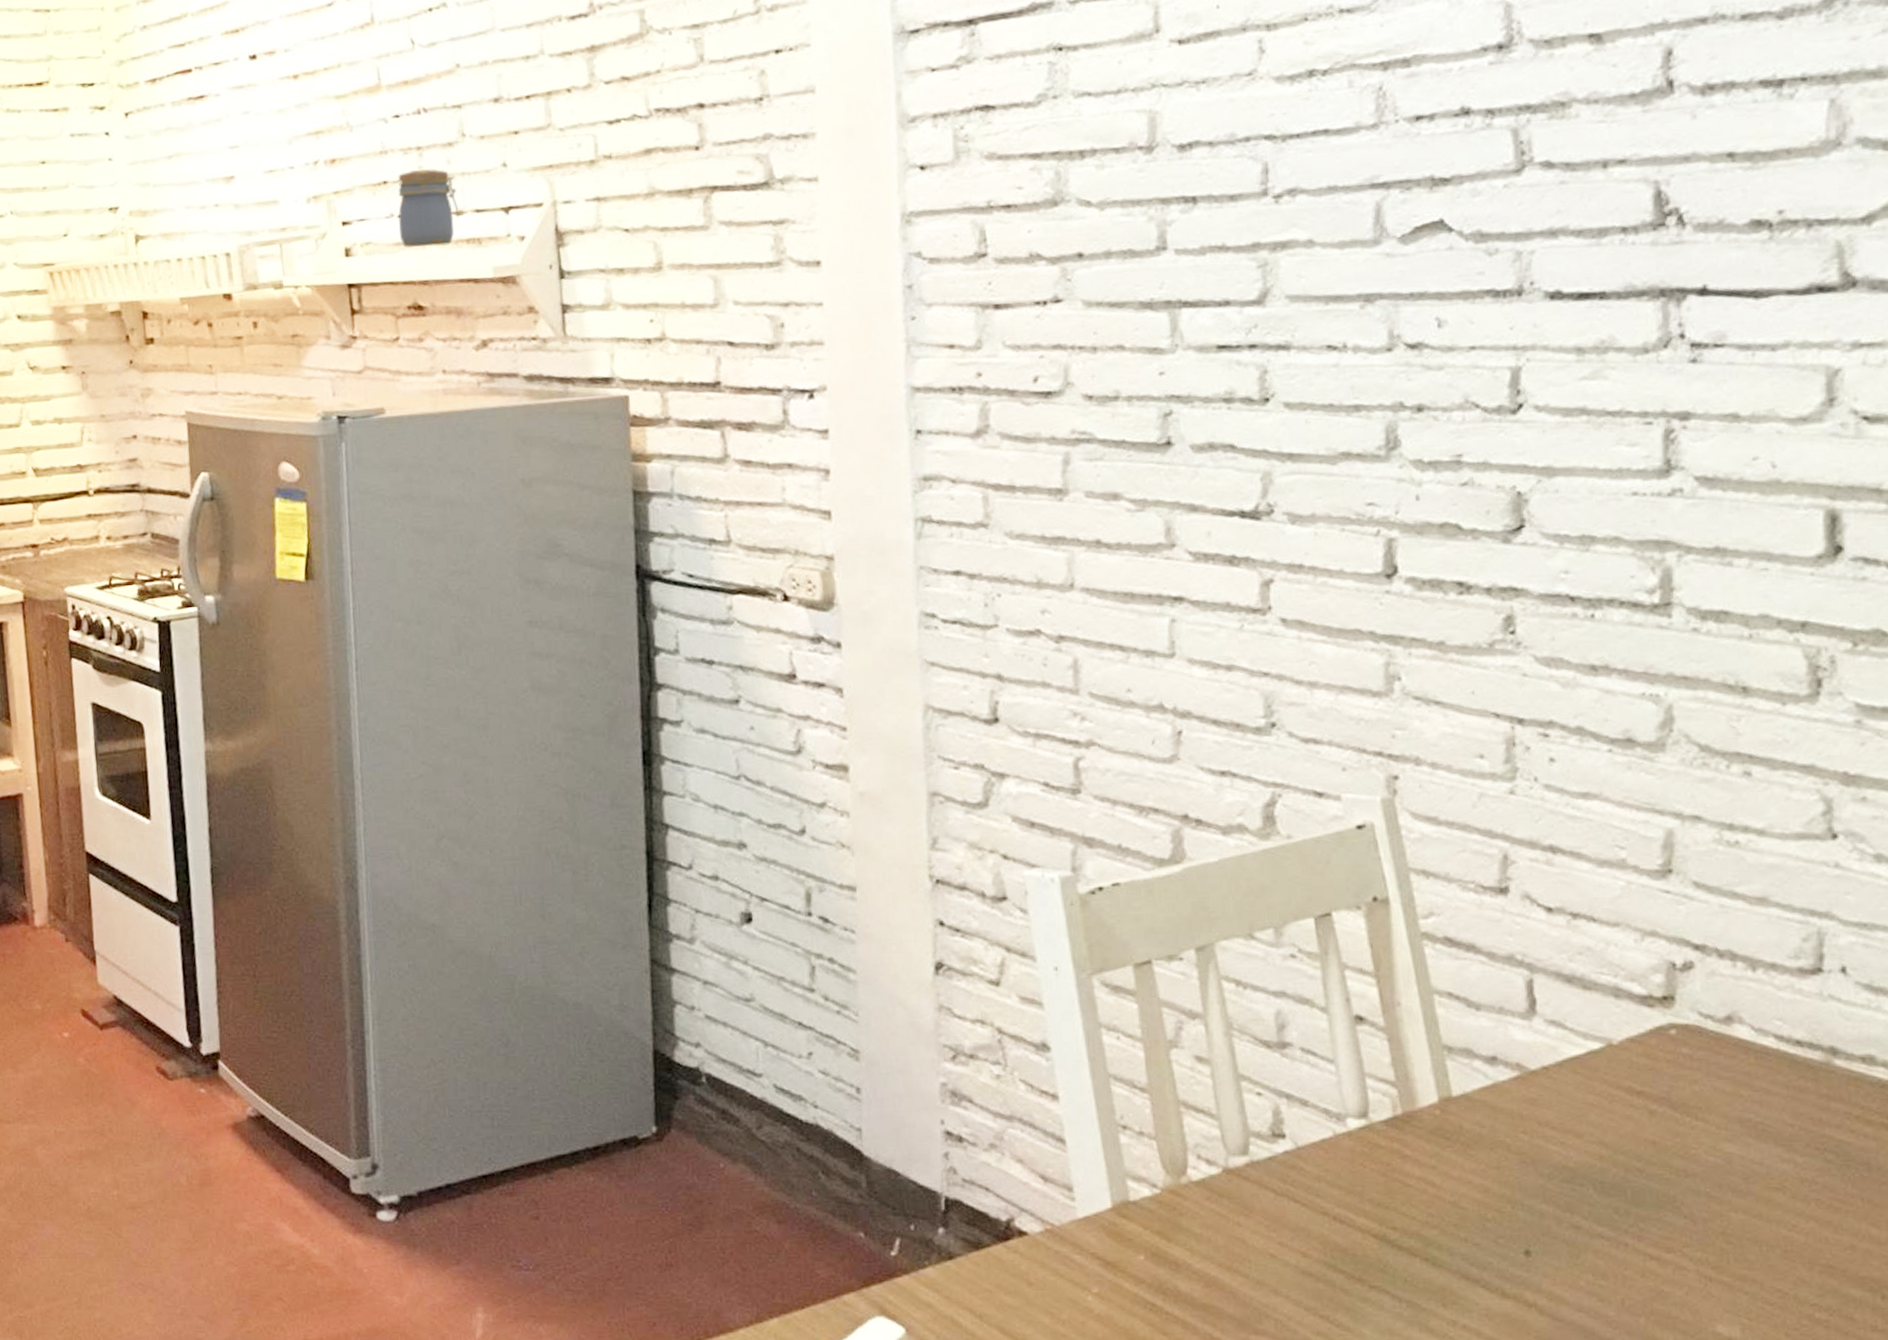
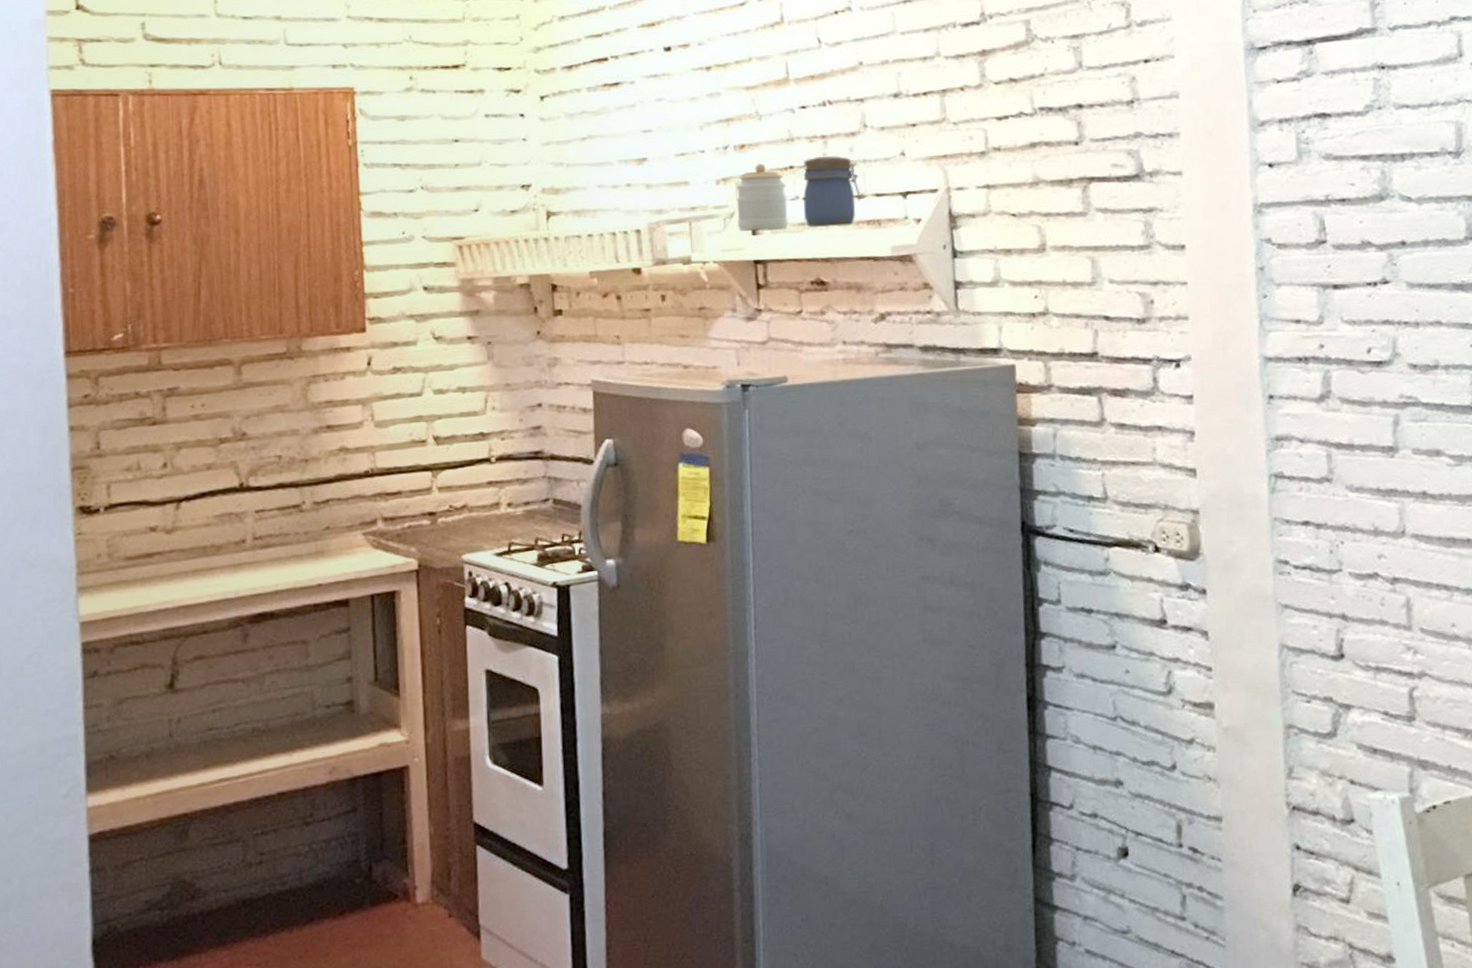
jar: none [327,179,383,253] -> present [736,163,788,232]

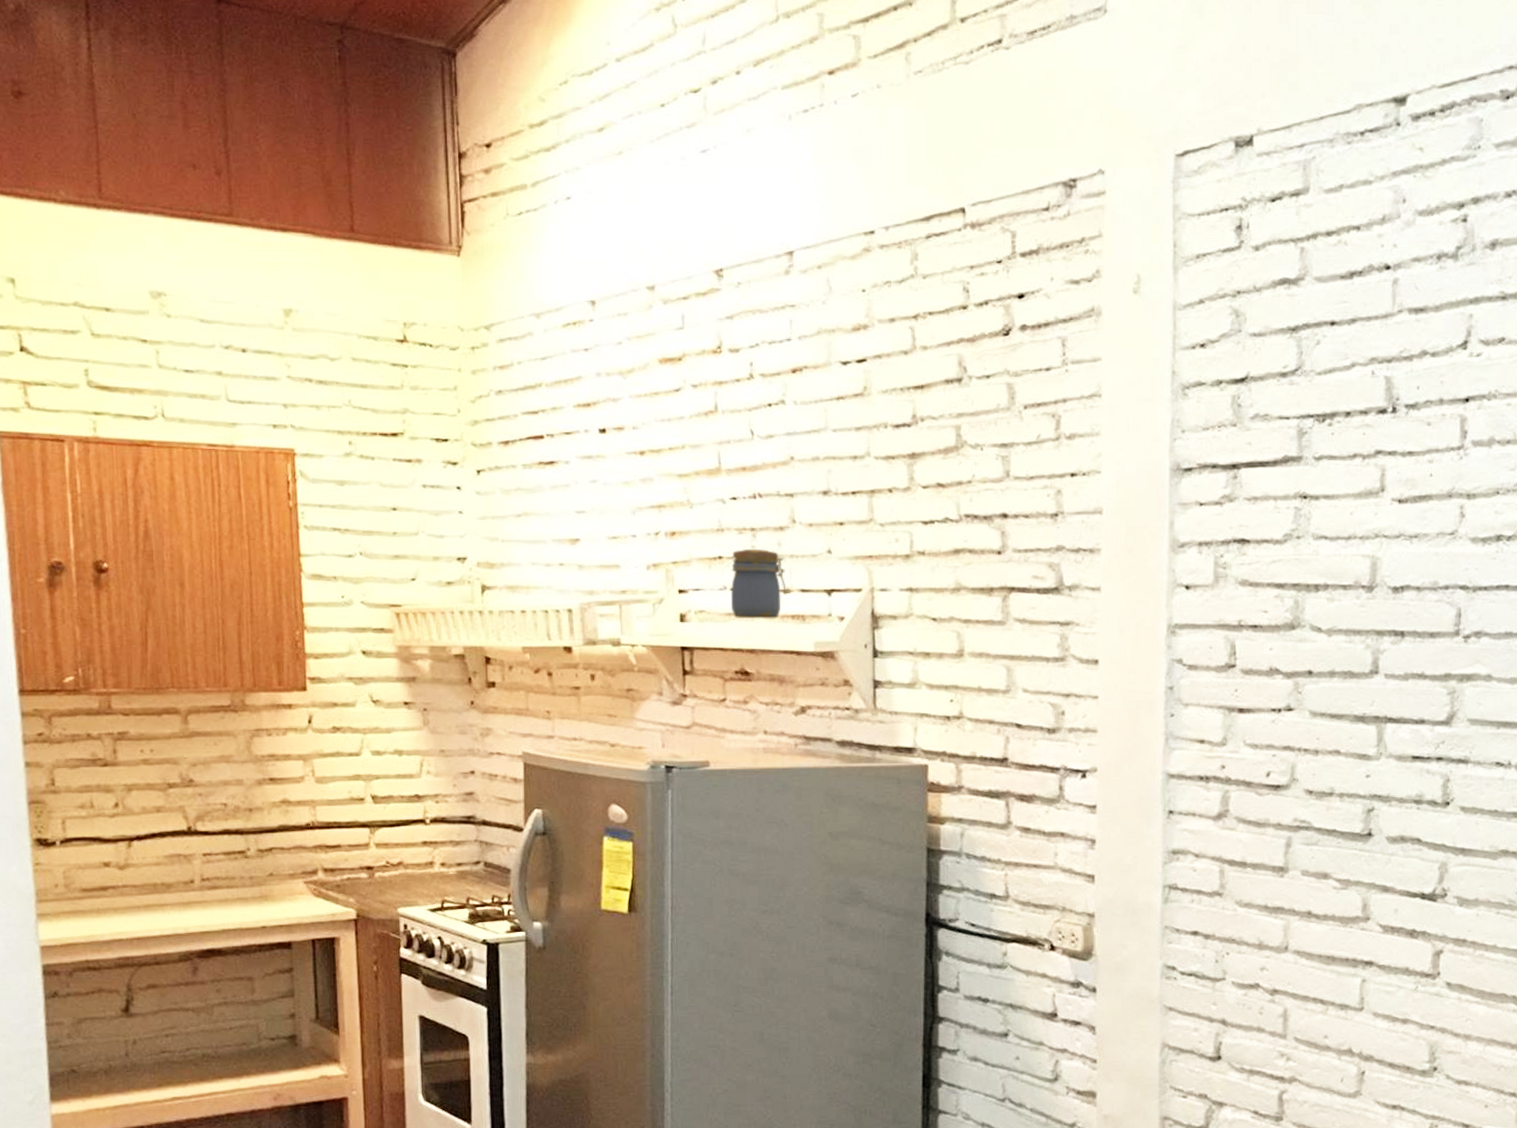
jar: present [736,163,788,232] -> none [665,552,716,620]

